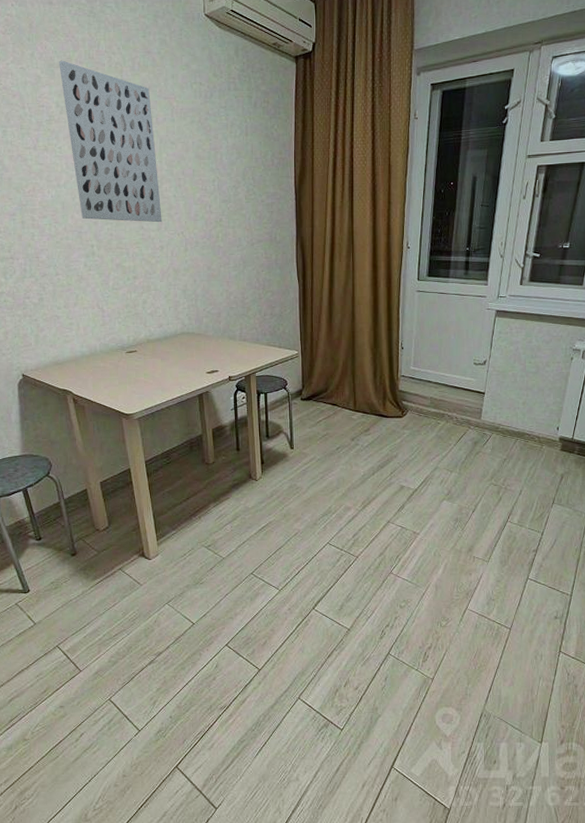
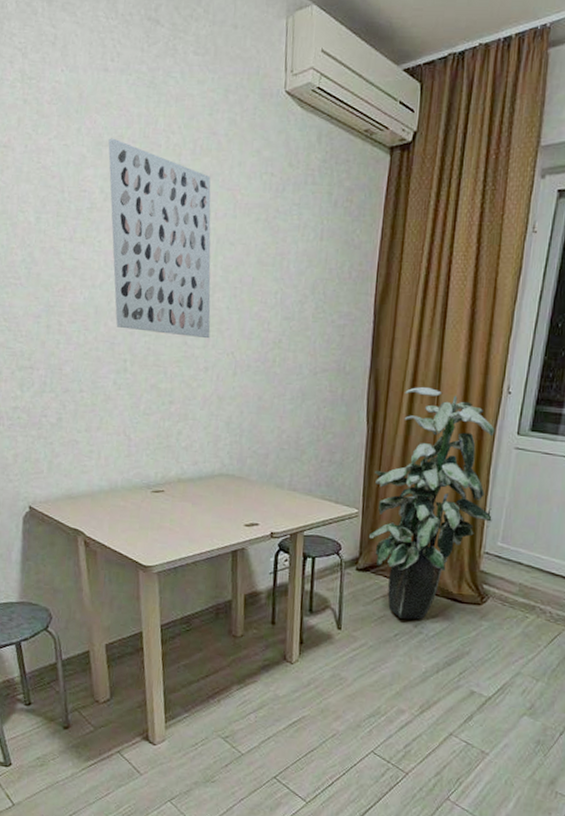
indoor plant: none [308,248,404,435] -> present [368,386,495,620]

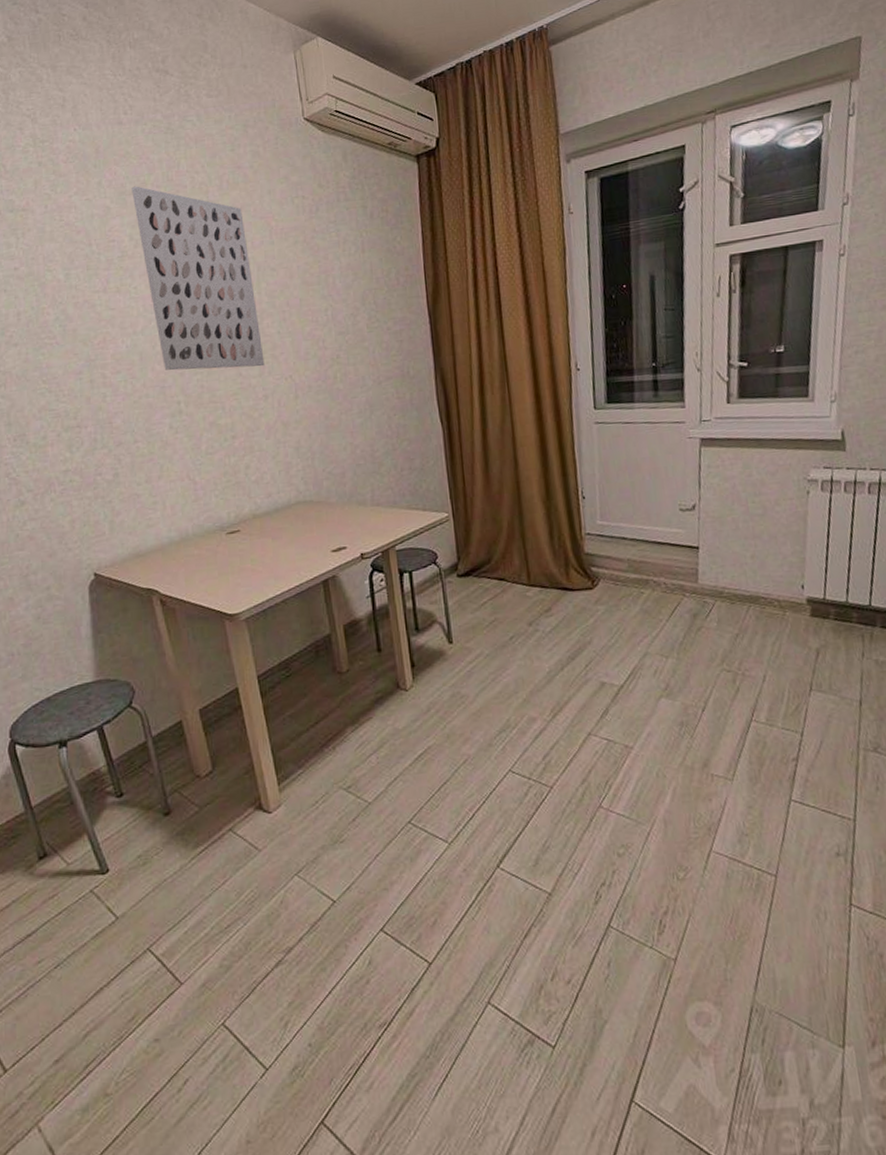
indoor plant: present [368,386,495,620] -> none [458,377,587,619]

